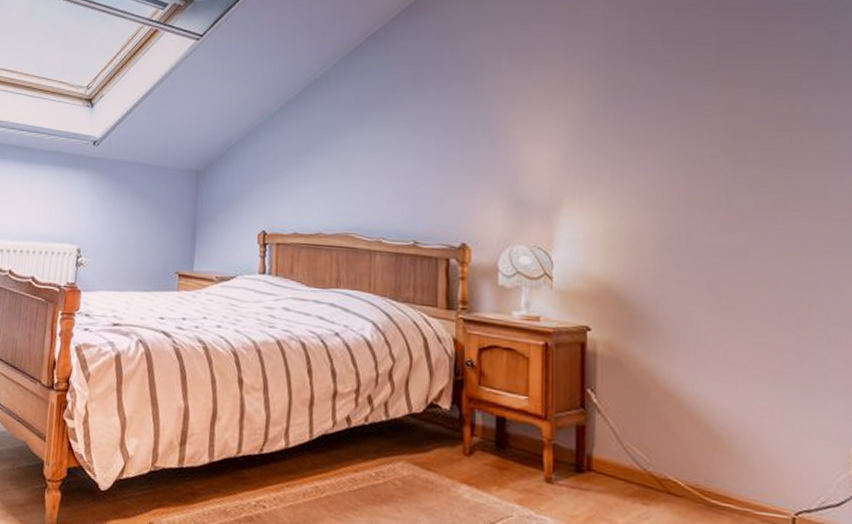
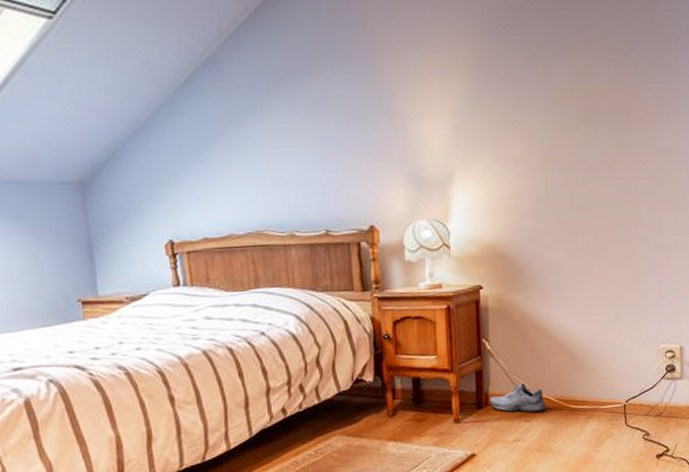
shoe: none [594,453,672,497] -> present [490,382,546,413]

